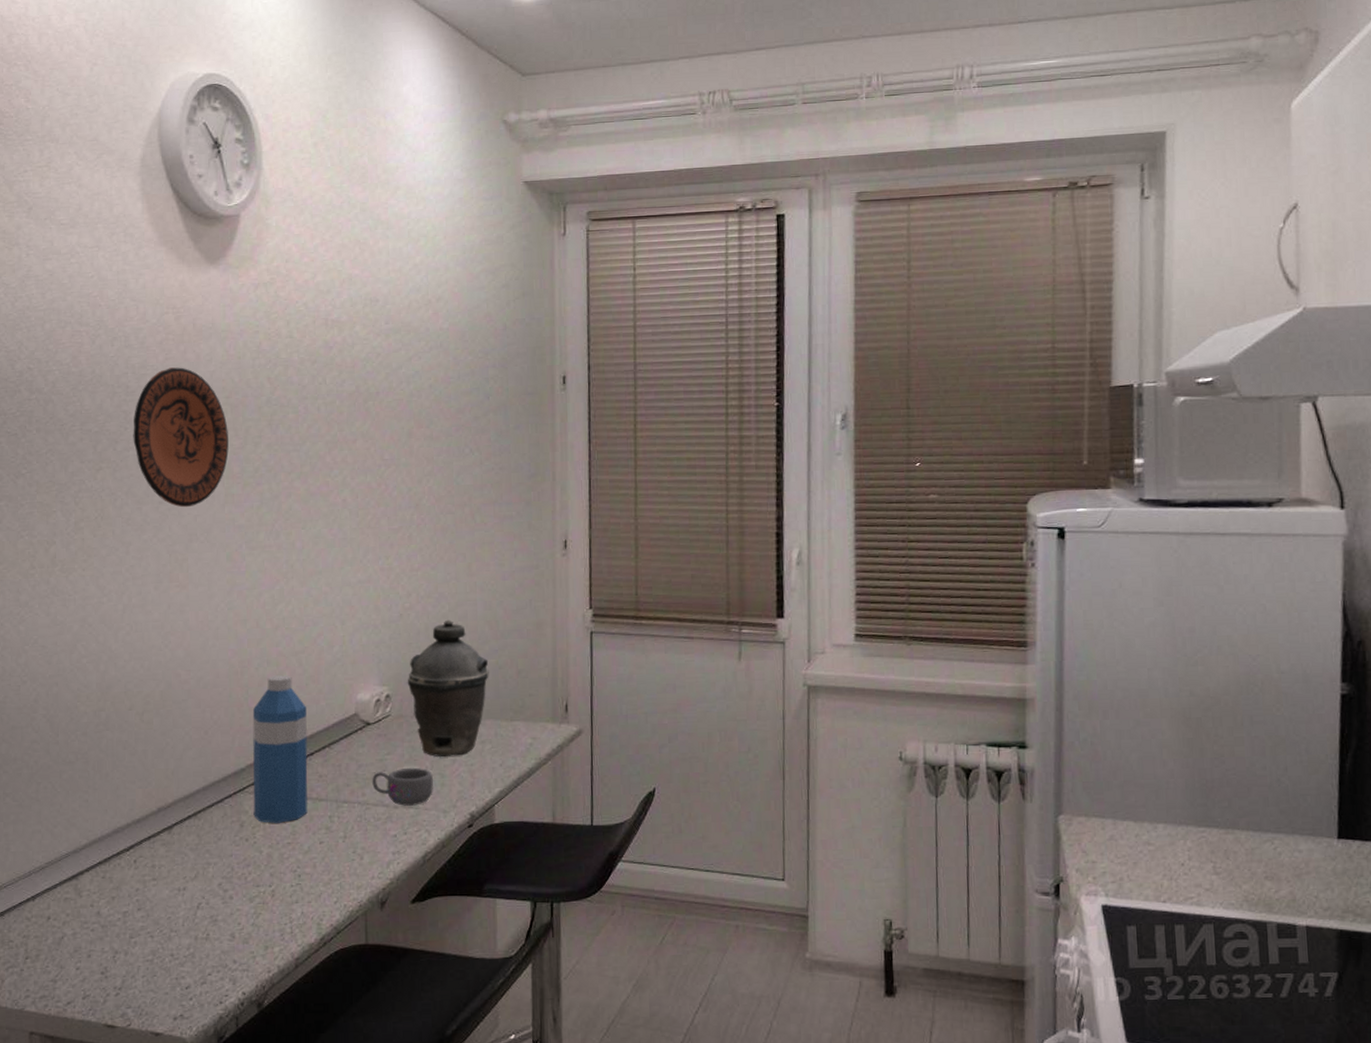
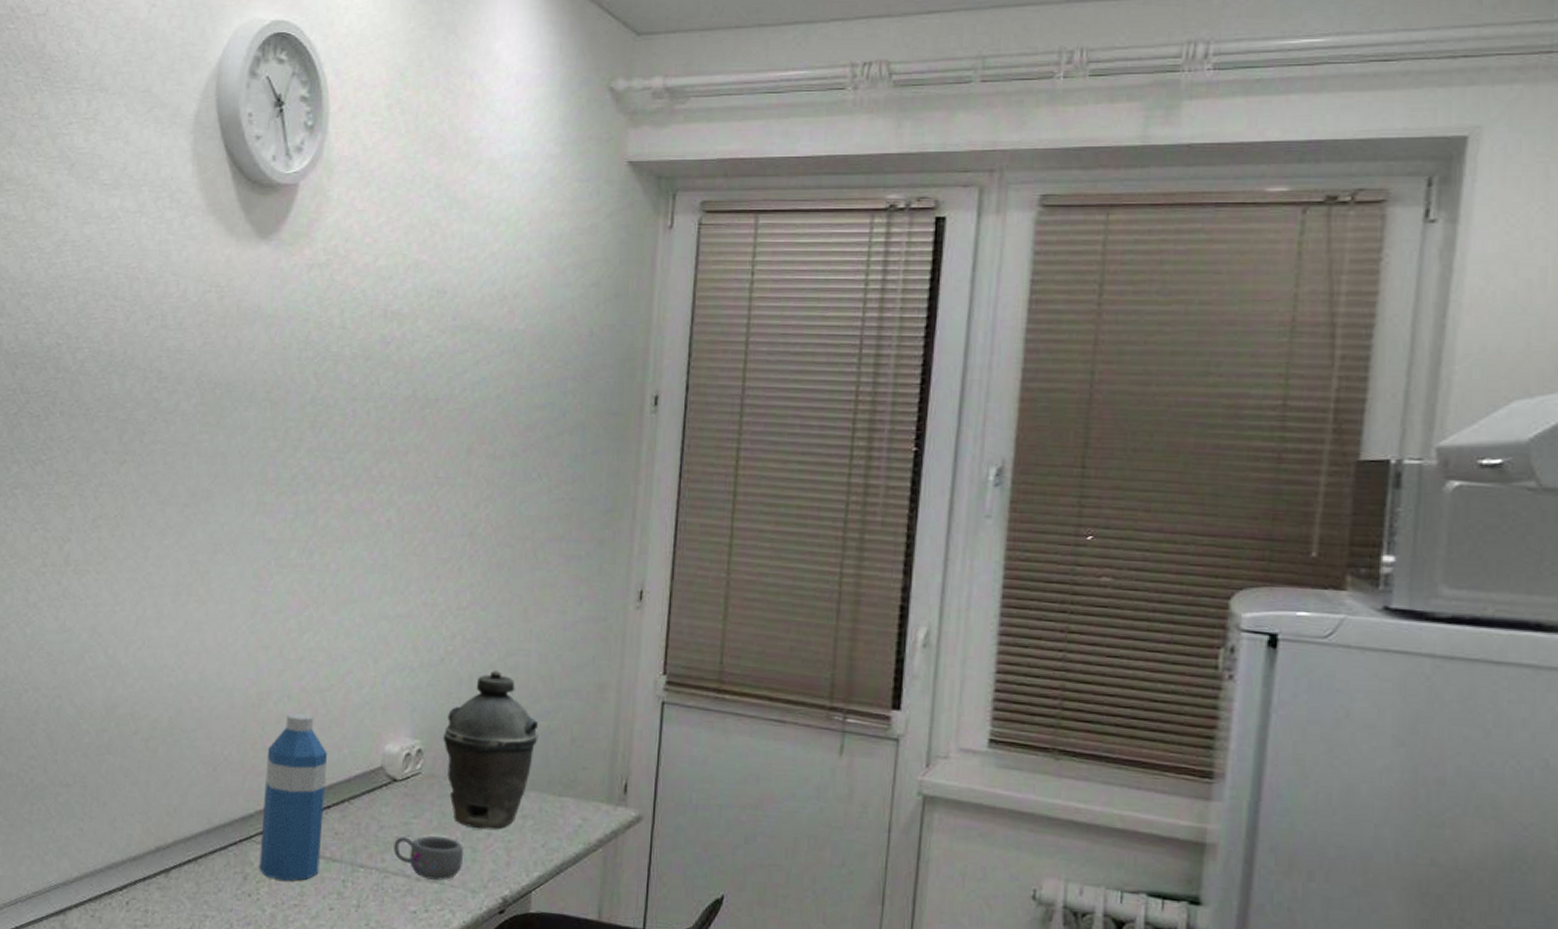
decorative plate: present [133,367,229,508] -> none [161,354,266,514]

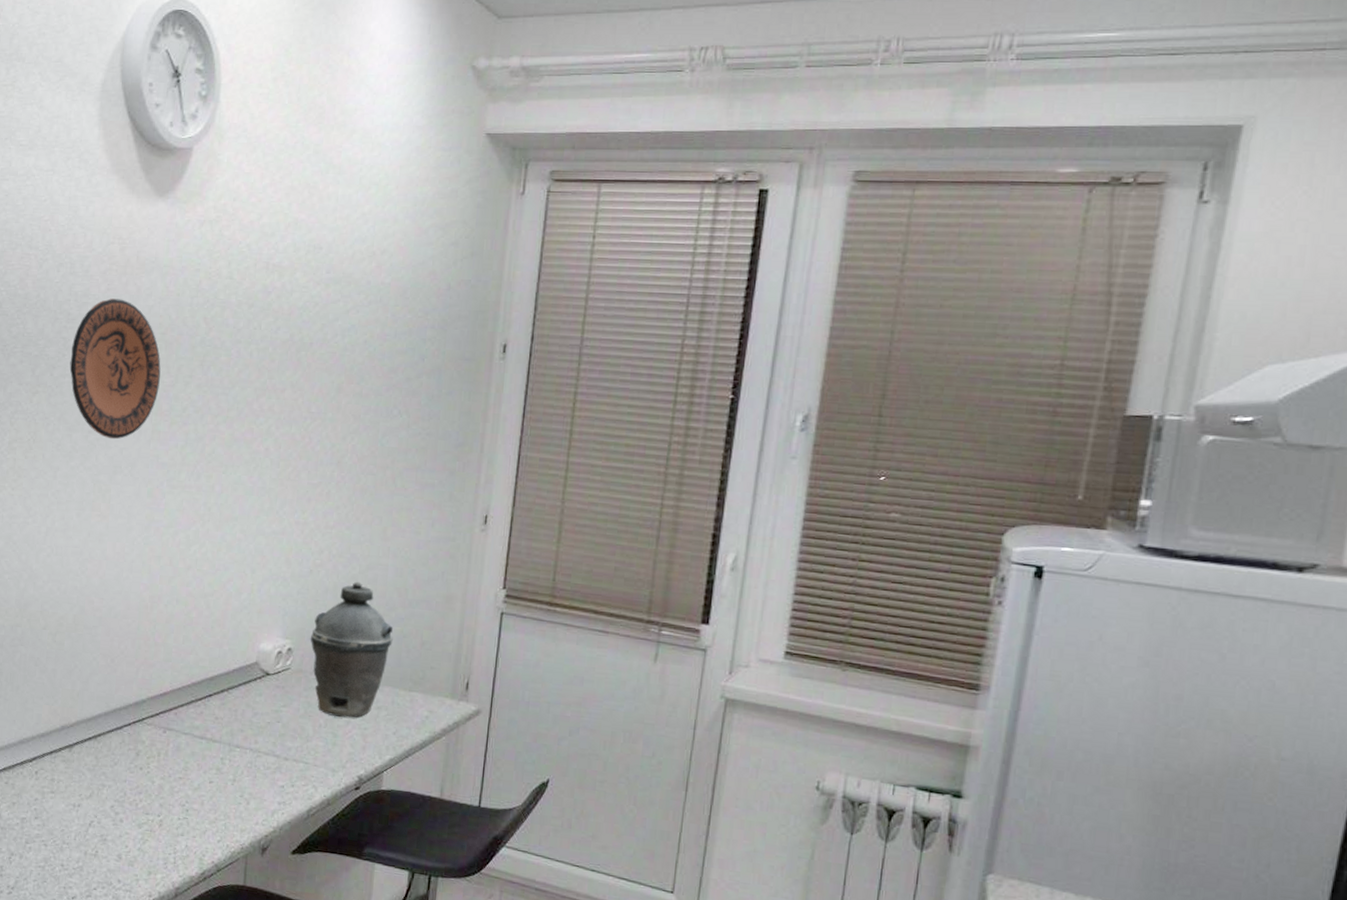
decorative plate: none [161,354,266,514] -> present [69,298,161,440]
water bottle: present [259,713,327,881] -> none [149,614,210,758]
mug: present [394,835,463,881] -> none [265,722,326,761]

